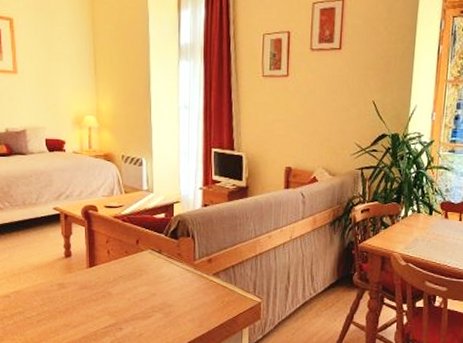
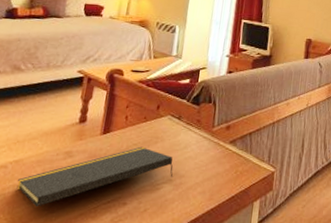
notepad: none [22,279,162,330] -> present [17,146,173,206]

